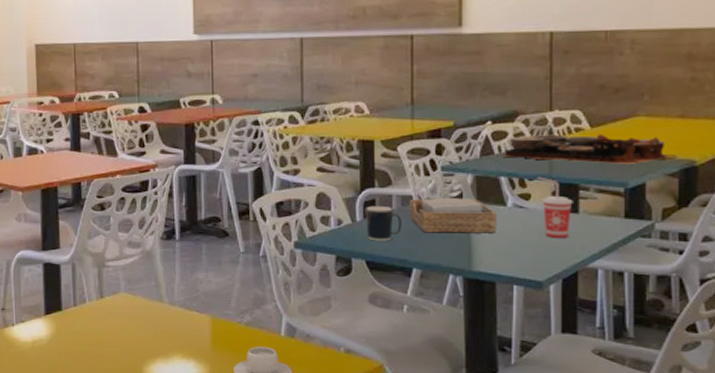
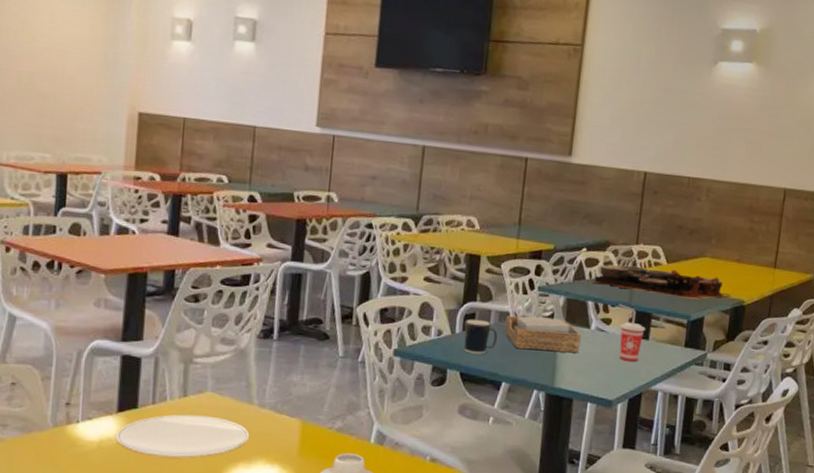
plate: none [46,314,164,356] -> present [115,414,250,459]

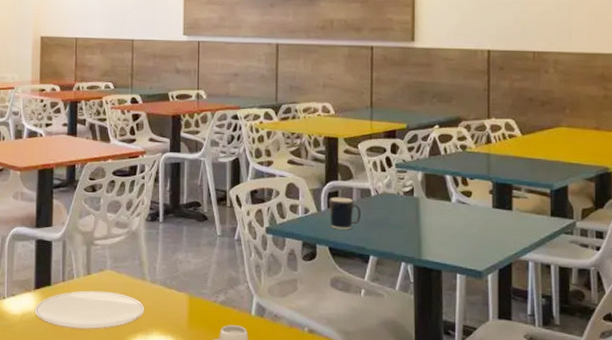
napkin holder: present [504,315,581,353] -> none [367,191,443,226]
food tray: present [592,264,731,299] -> none [448,139,594,169]
beverage cup: present [618,303,646,362] -> none [477,176,507,232]

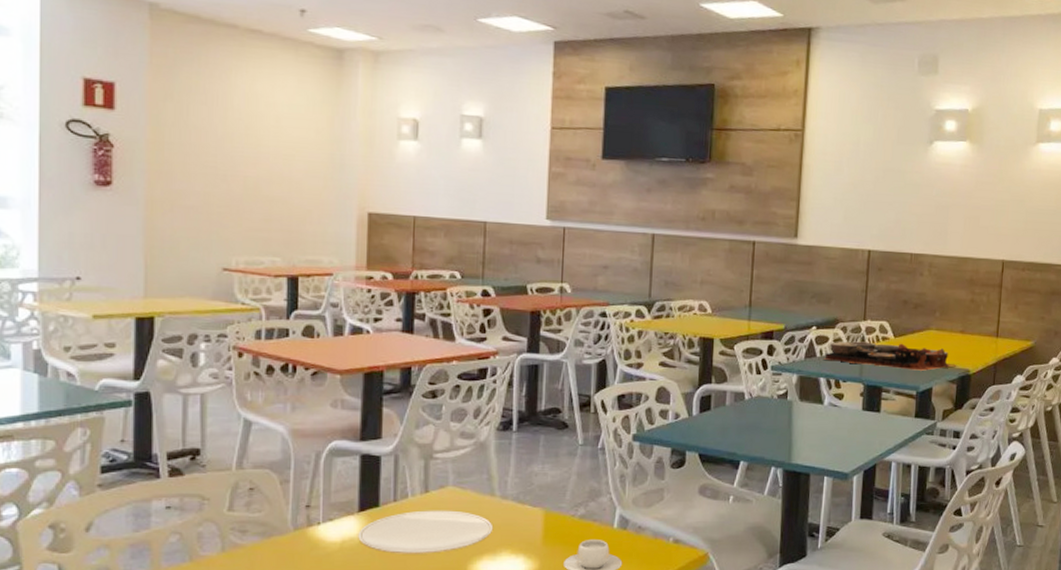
mug: present [329,196,361,230] -> none [701,401,733,435]
food tray: none [448,139,594,169] -> present [823,341,957,371]

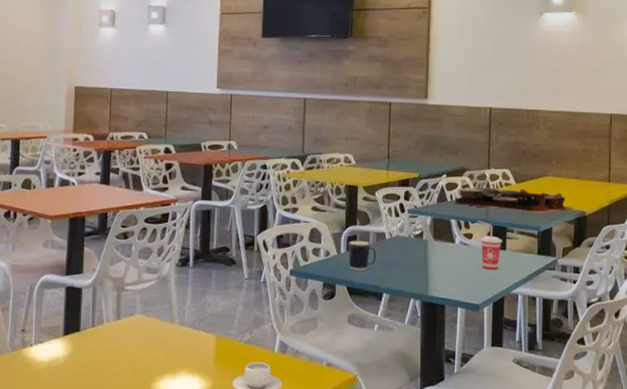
plate: present [358,510,494,554] -> none [62,335,174,373]
mug: none [701,401,733,435] -> present [348,240,376,270]
beverage cup: none [849,379,877,434] -> present [477,220,502,270]

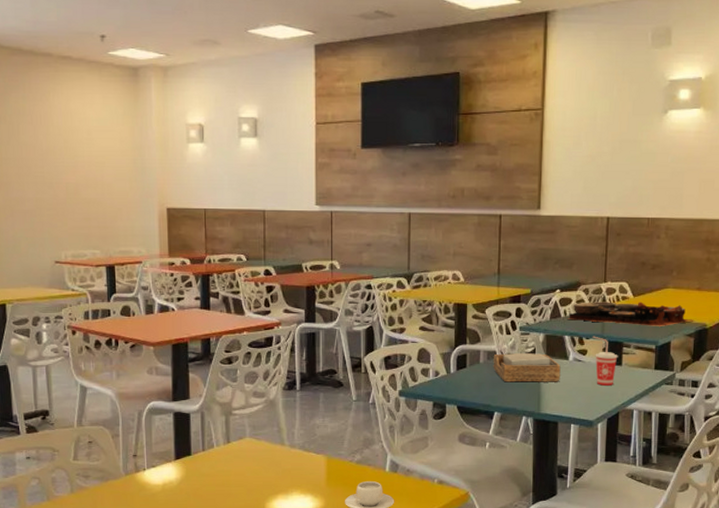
mug: present [348,240,376,270] -> none [458,359,487,390]
napkin holder: none [382,234,447,265] -> present [493,352,561,382]

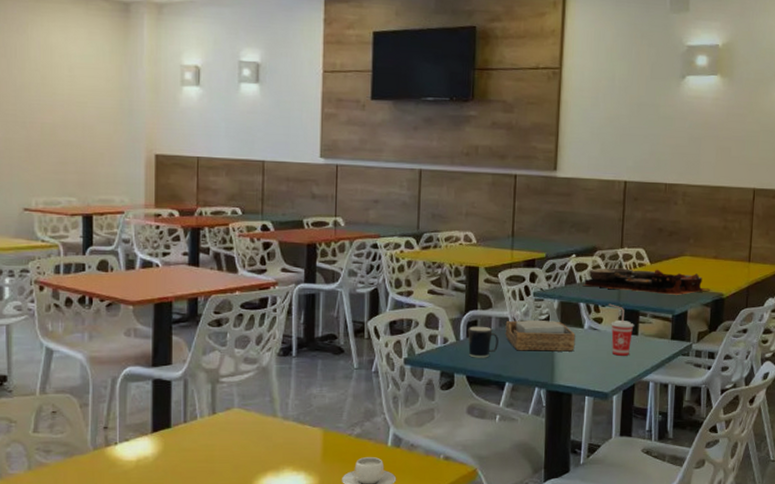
mug: none [458,359,487,390] -> present [468,326,499,358]

